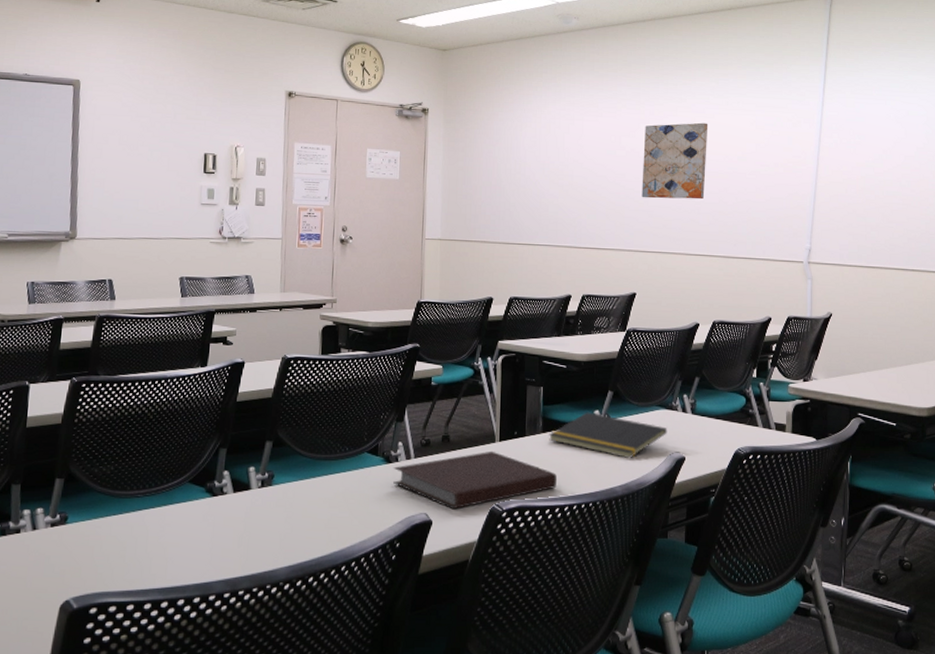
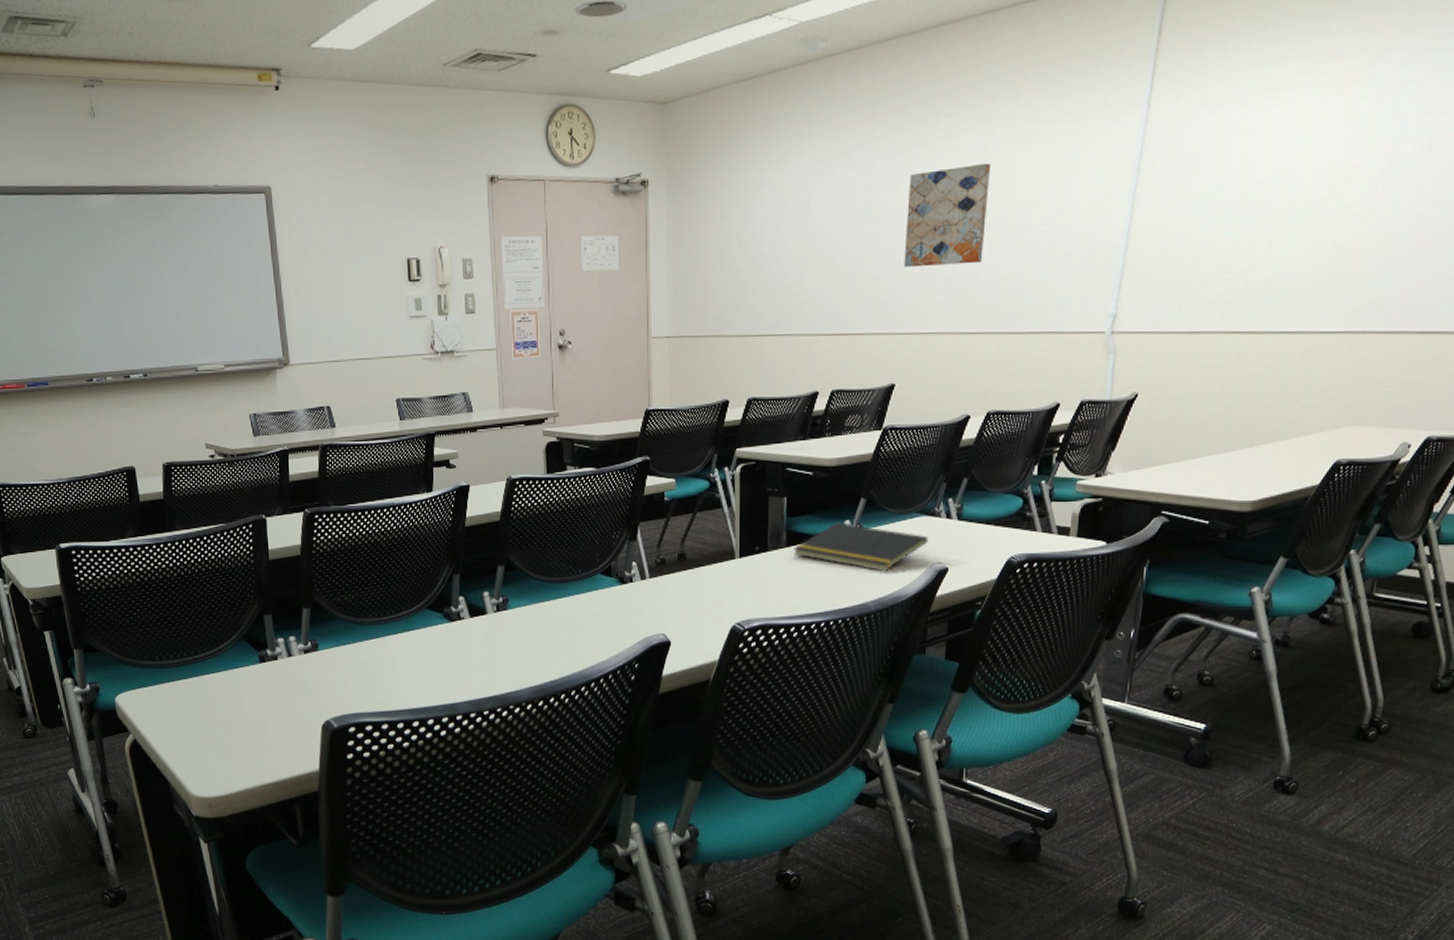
notebook: present [393,451,557,510] -> none [628,568,802,630]

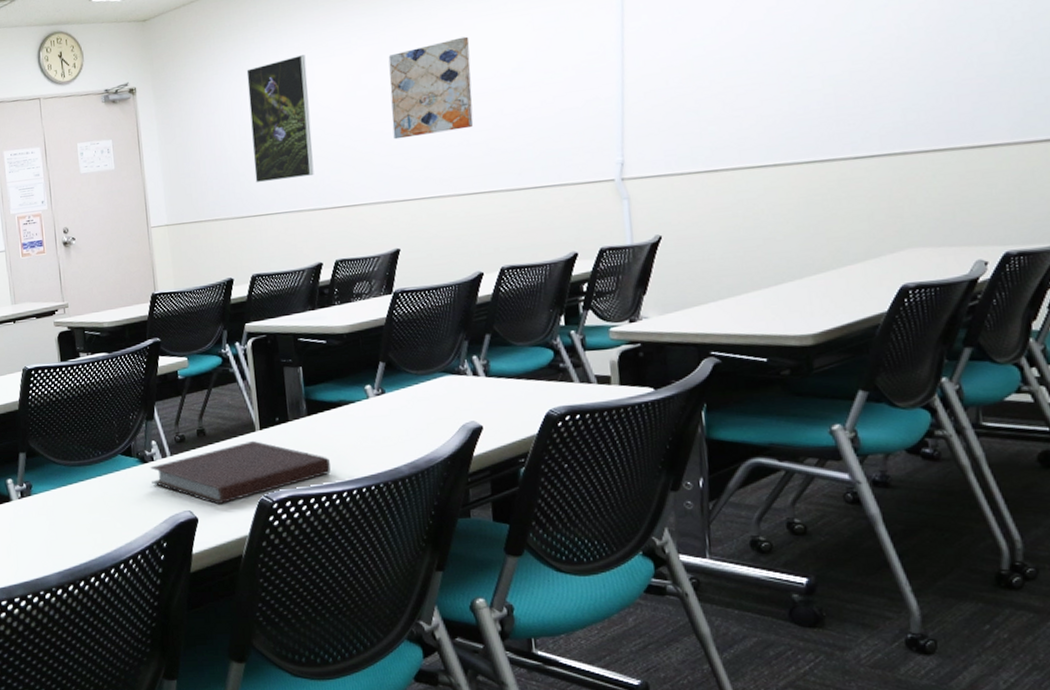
notebook: none [628,568,802,630] -> present [149,440,331,505]
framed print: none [762,163,827,301] -> present [246,55,314,183]
notepad: present [794,522,929,572] -> none [315,388,457,435]

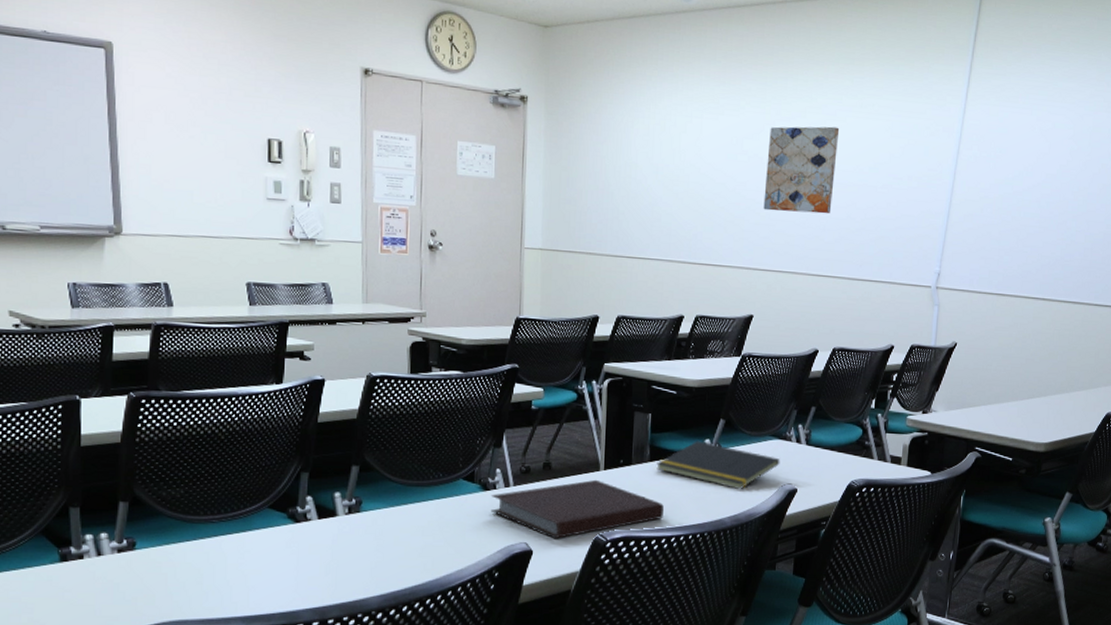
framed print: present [246,55,314,183] -> none [633,105,697,229]
notepad: none [315,388,457,435] -> present [656,441,780,490]

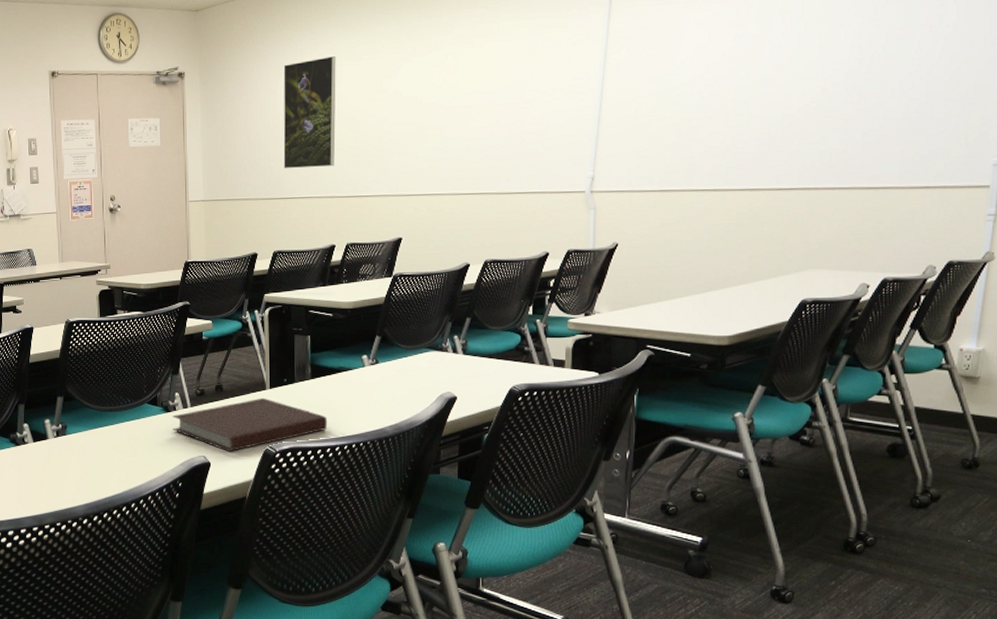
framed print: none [633,105,697,229] -> present [283,56,336,169]
notepad: present [656,441,780,490] -> none [318,357,438,401]
wall art: present [763,126,840,214] -> none [405,53,477,140]

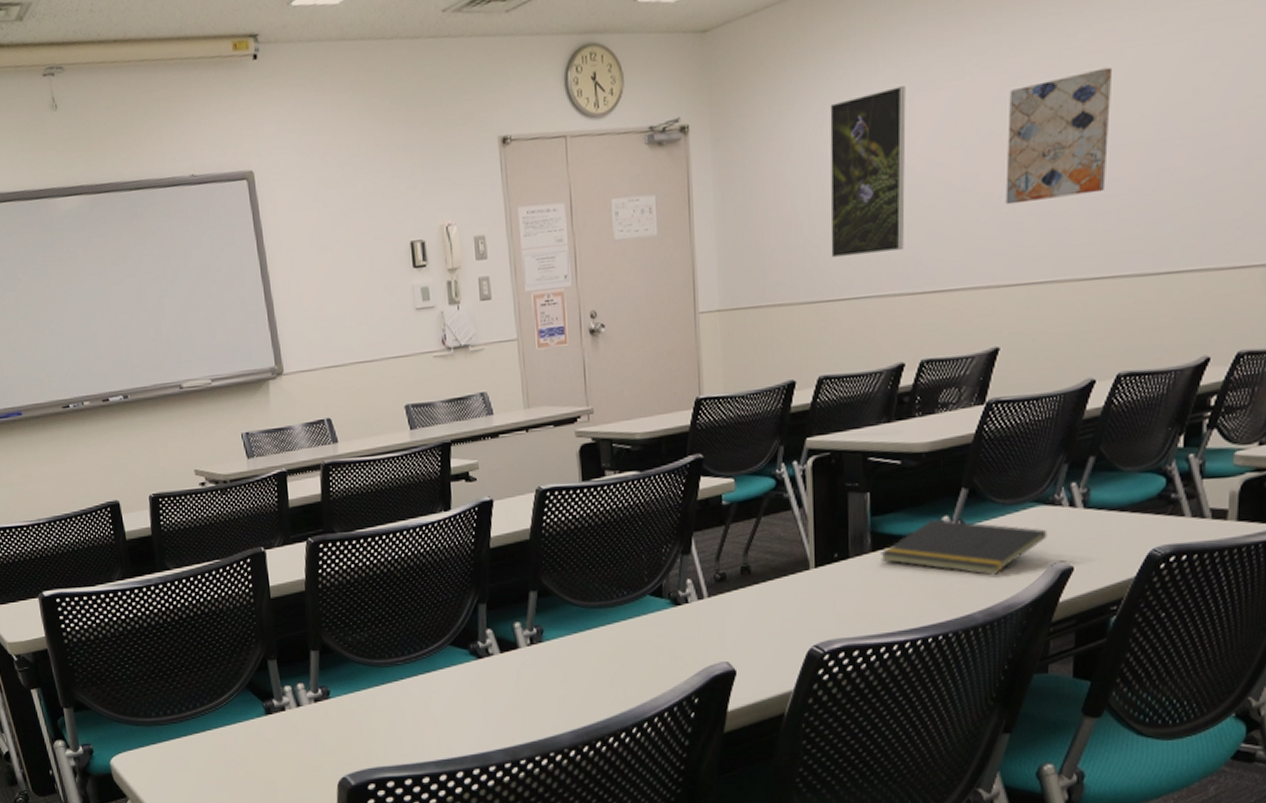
notebook: present [171,397,327,452] -> none [682,580,893,656]
notepad: none [318,357,438,401] -> present [881,519,1048,576]
wall art: none [405,53,477,140] -> present [1006,67,1113,205]

